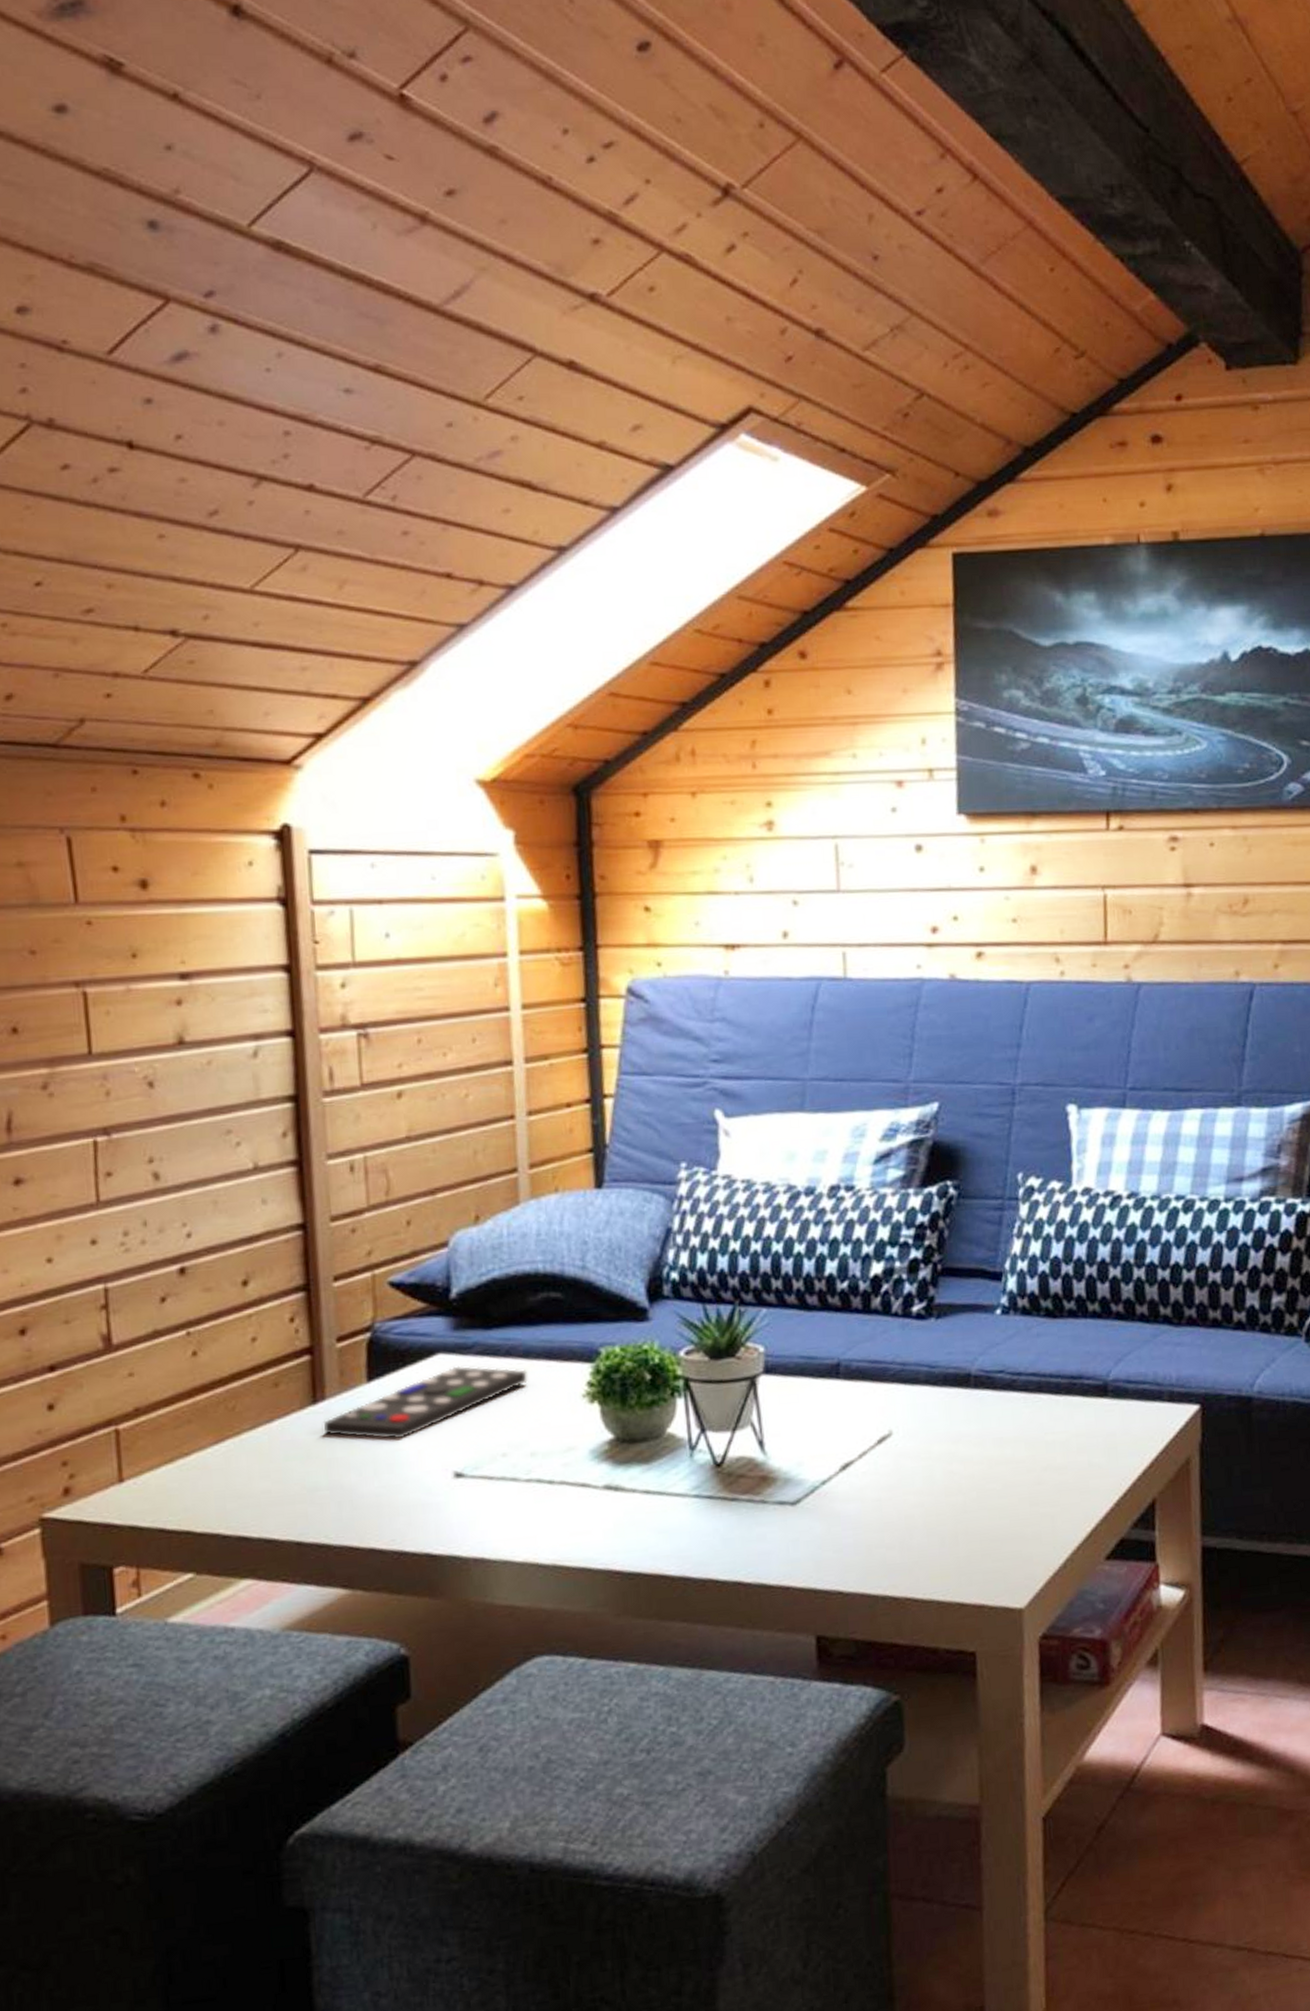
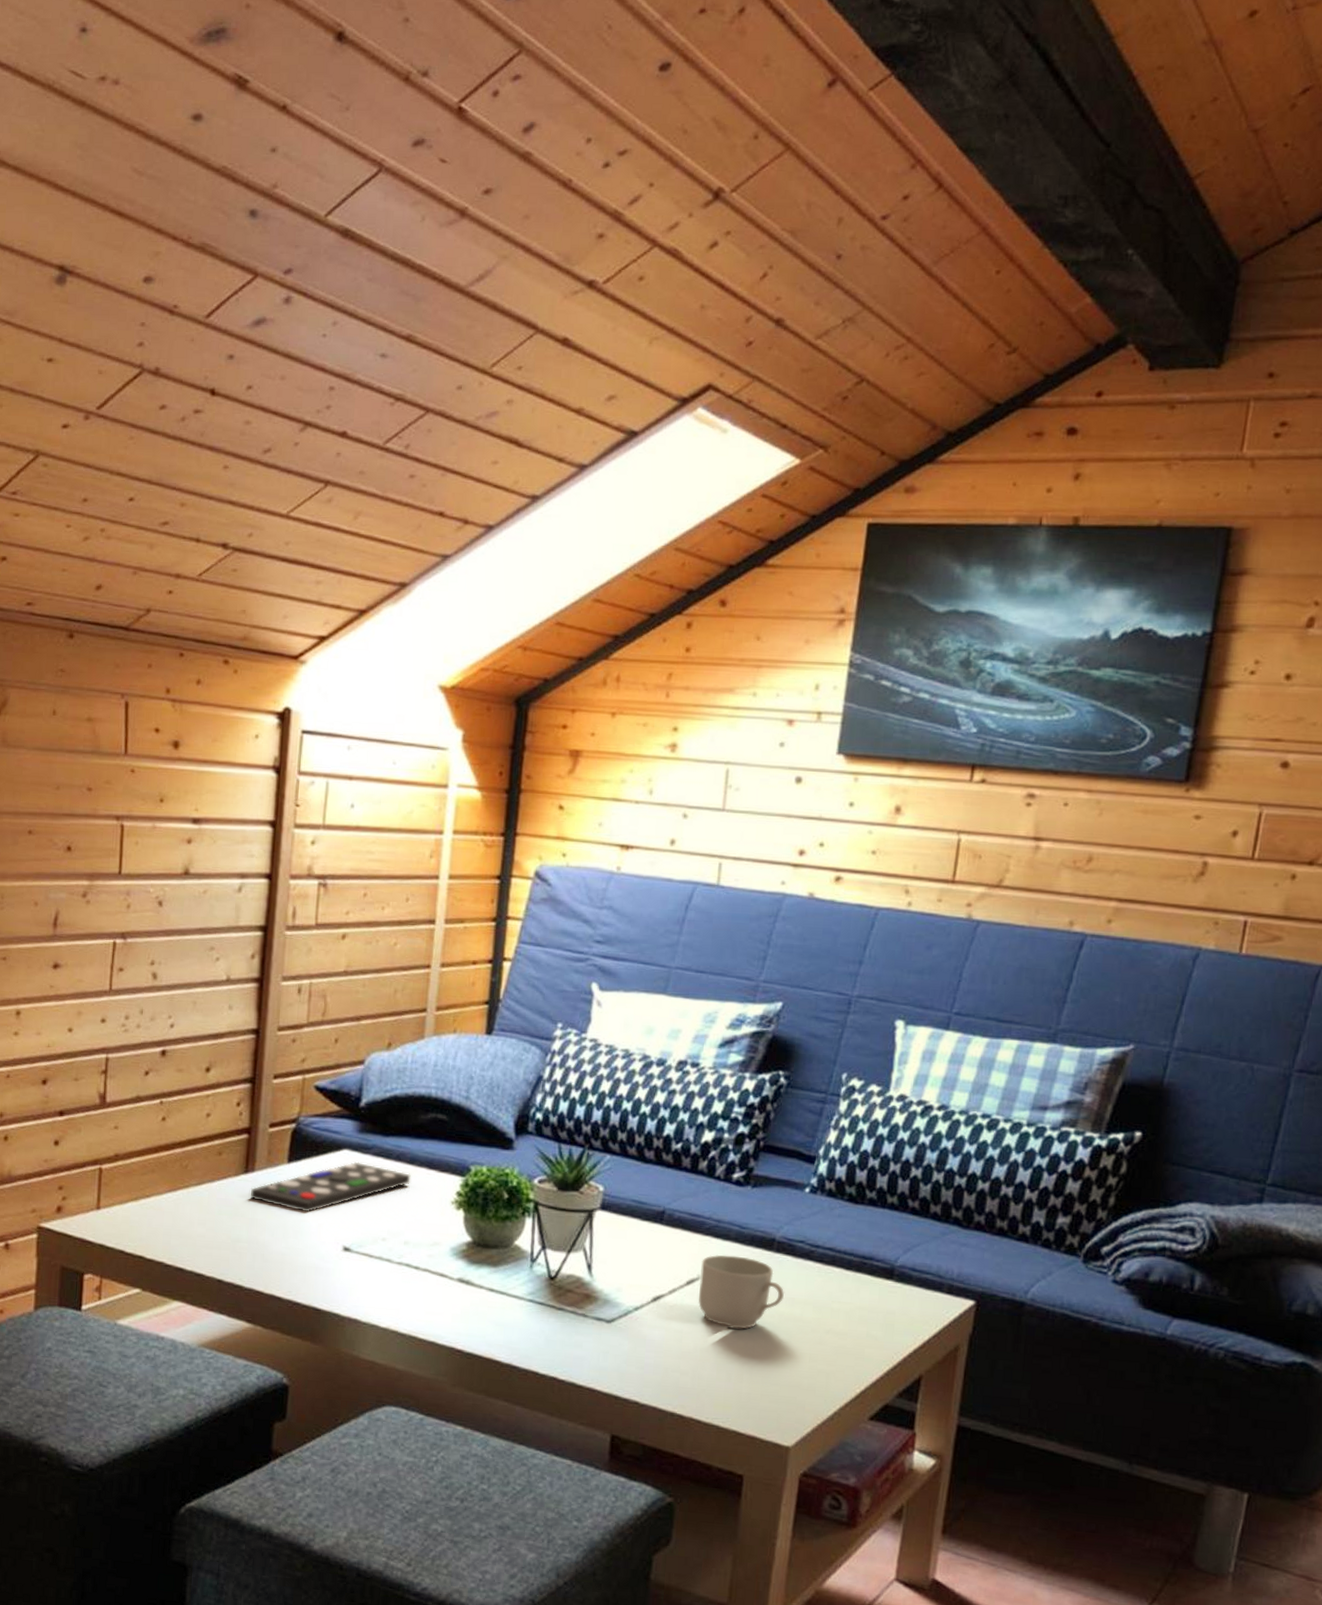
mug: none [891,1400,991,1486] -> present [698,1254,785,1329]

